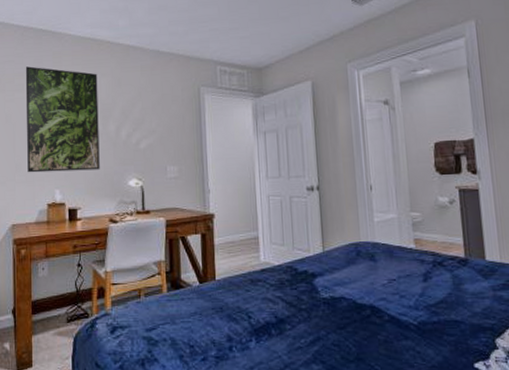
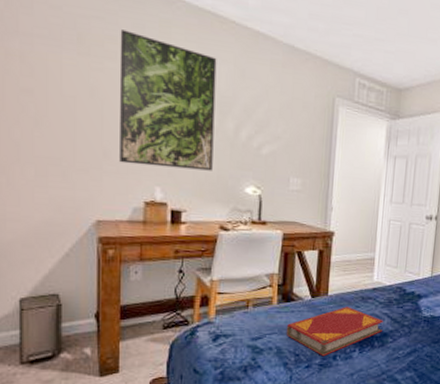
hardback book: none [178,291,278,348] -> present [286,307,383,357]

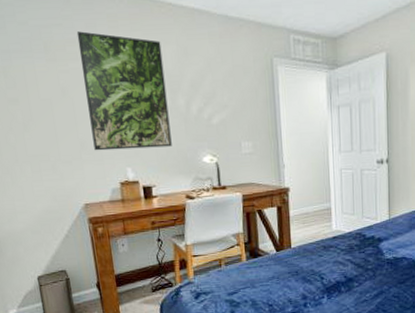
hardback book: present [286,307,383,357] -> none [257,257,347,305]

